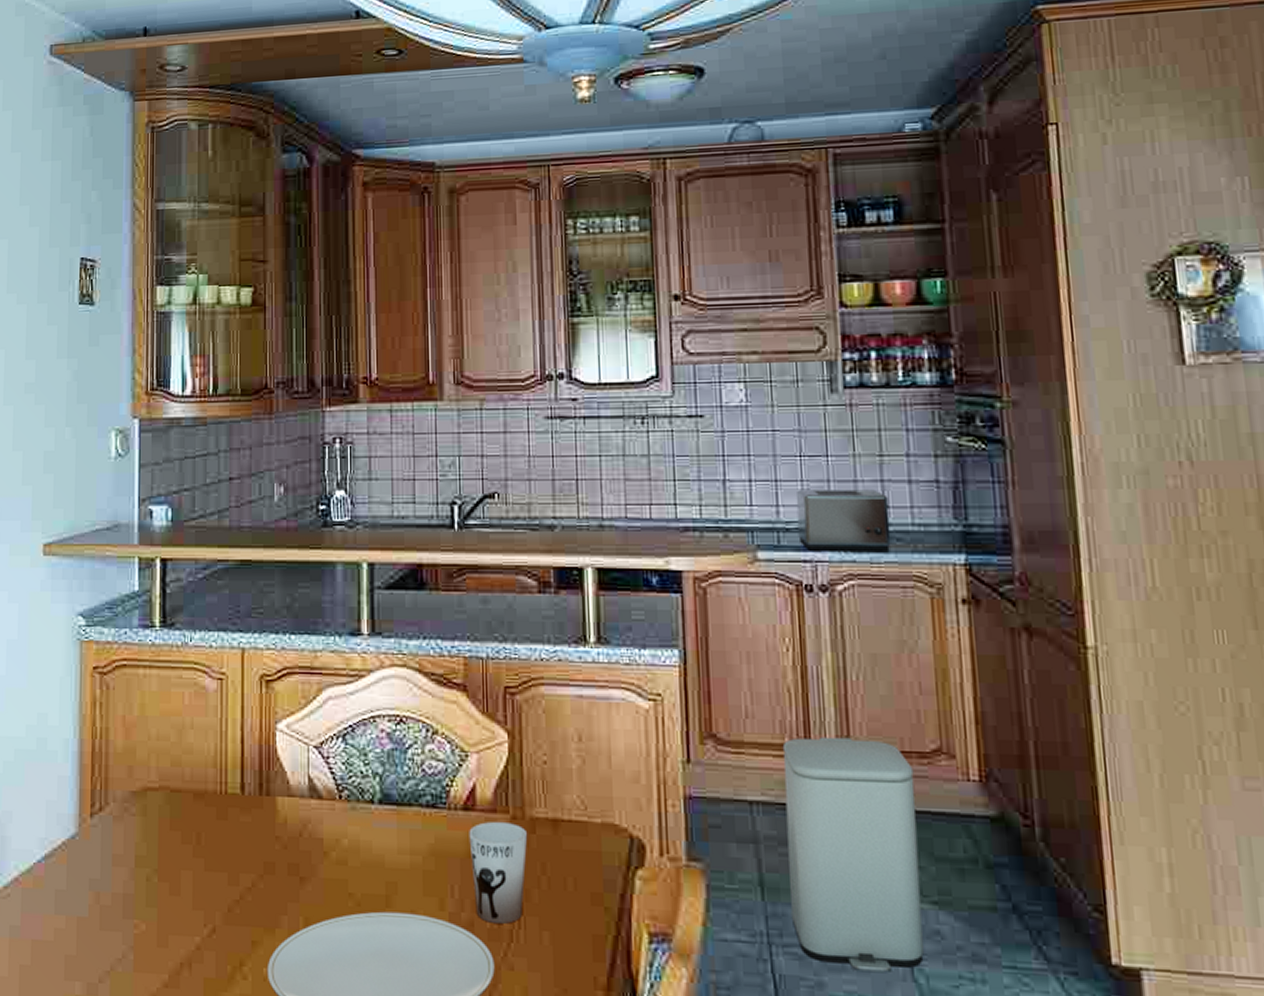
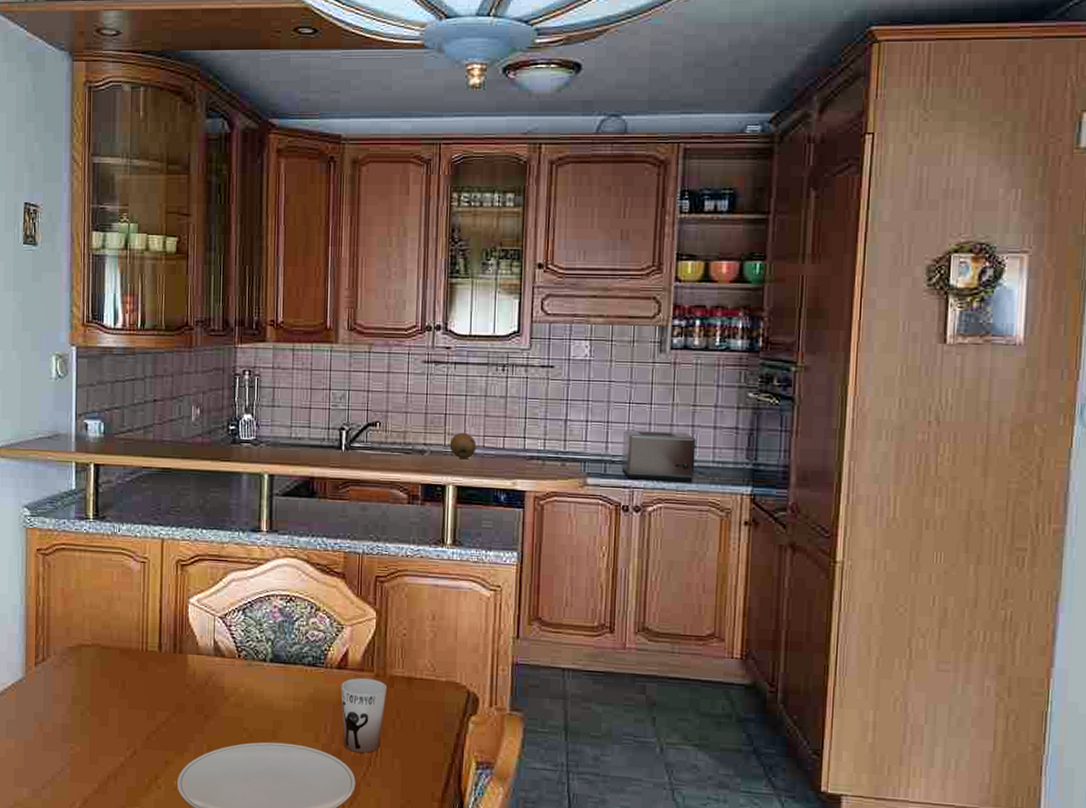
fruit: none [584,501,618,535] -> present [449,432,477,459]
pedal bin: present [782,736,924,974] -> none [586,622,691,795]

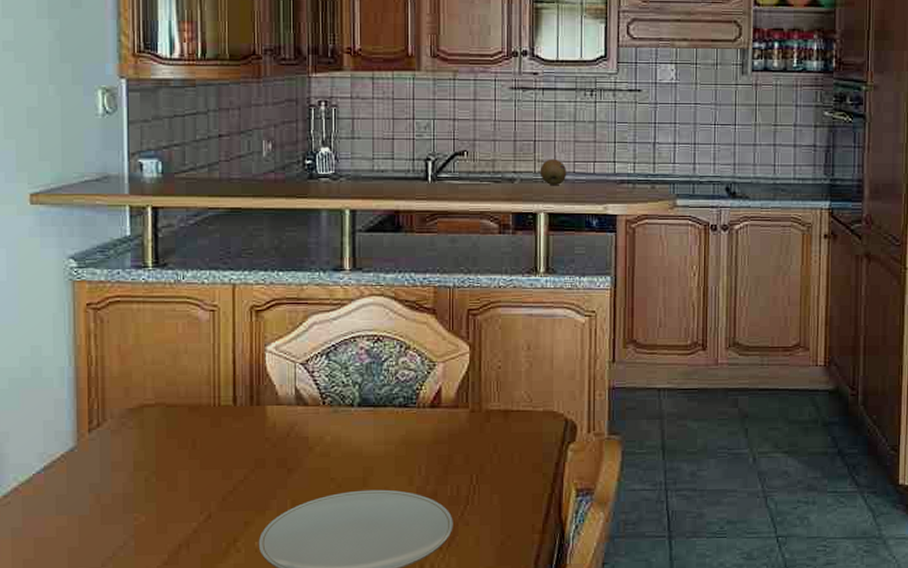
cup: present [341,677,386,753] -> none [435,414,482,492]
toaster: present [621,430,697,483] -> none [709,151,779,200]

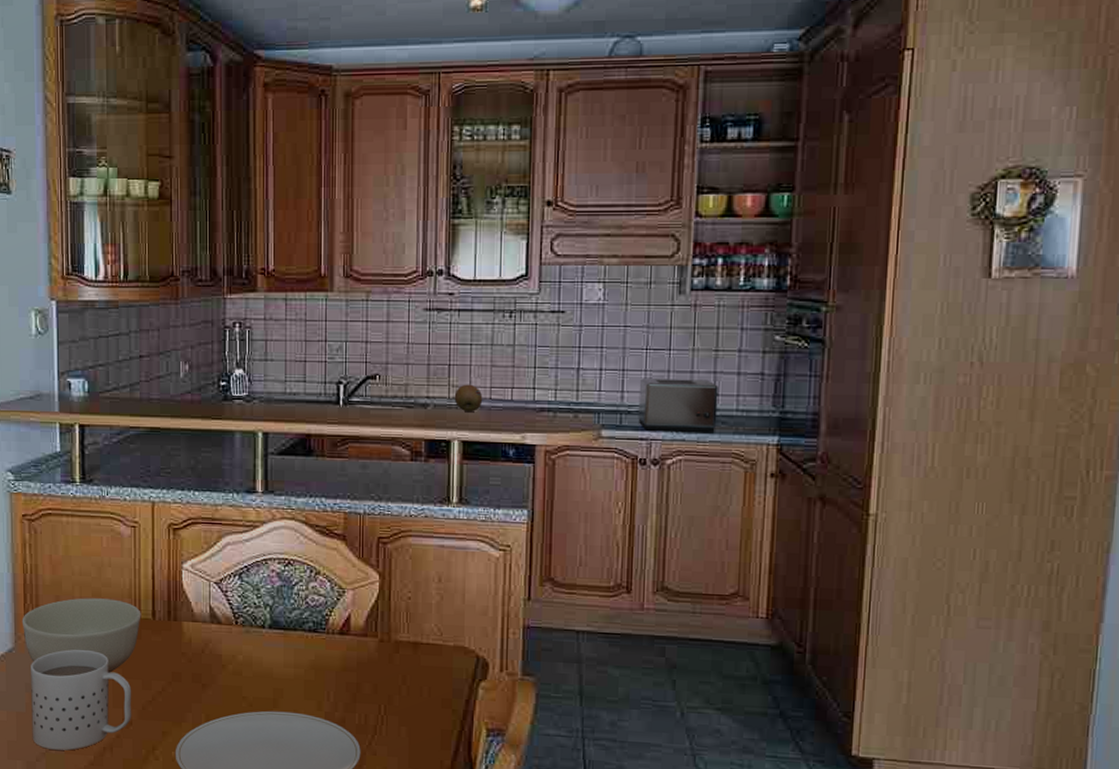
bowl: none [85,387,221,465] -> present [22,598,141,673]
mug: none [96,442,211,552] -> present [31,649,132,751]
toaster: none [709,151,779,200] -> present [638,378,720,433]

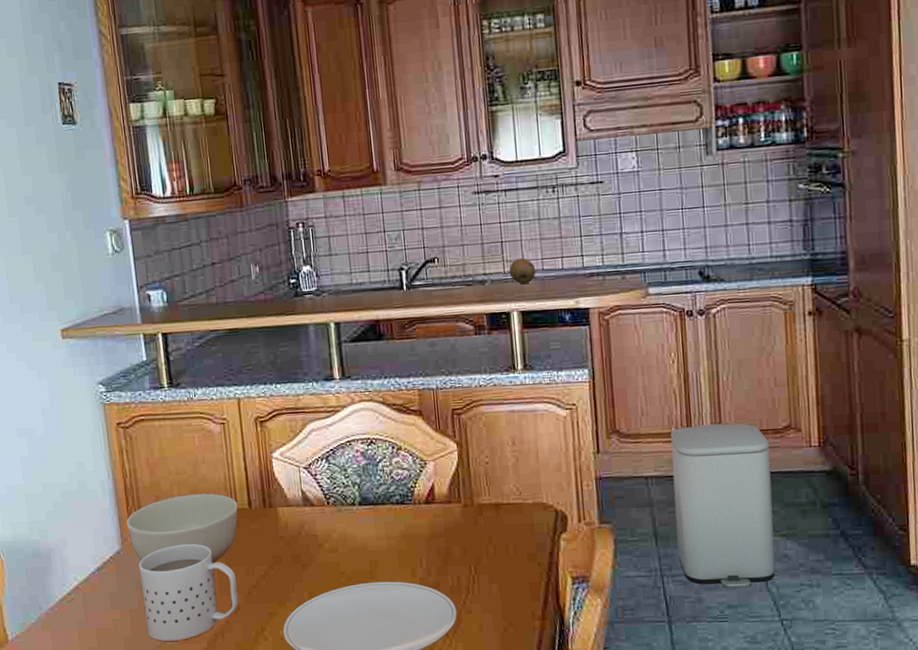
pedal bin: none [602,581,714,760] -> present [670,423,775,588]
toaster: present [638,378,720,433] -> none [678,231,754,284]

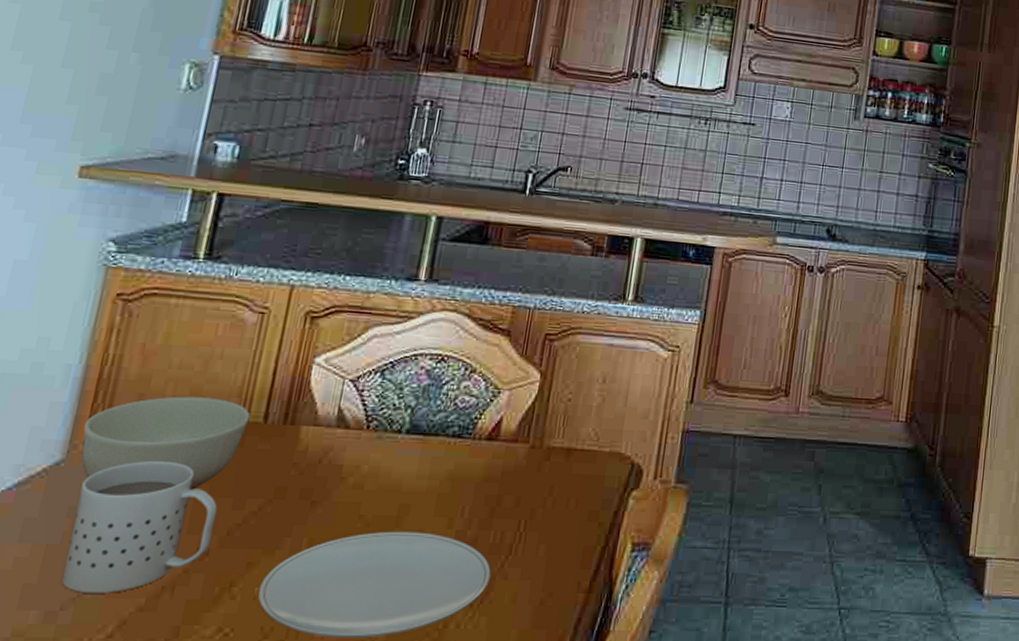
fruit: present [509,257,536,285] -> none [642,183,671,212]
pedal bin: present [670,423,775,588] -> none [749,385,861,569]

